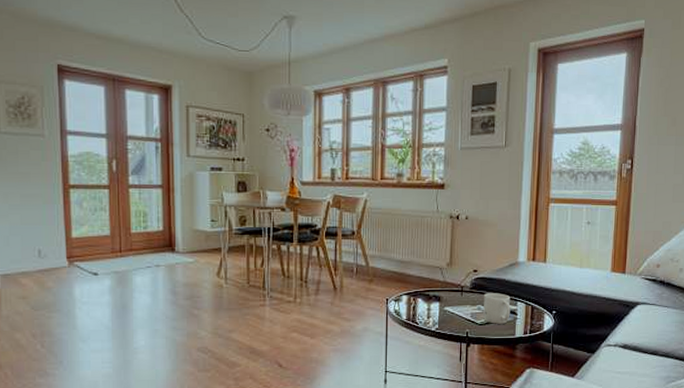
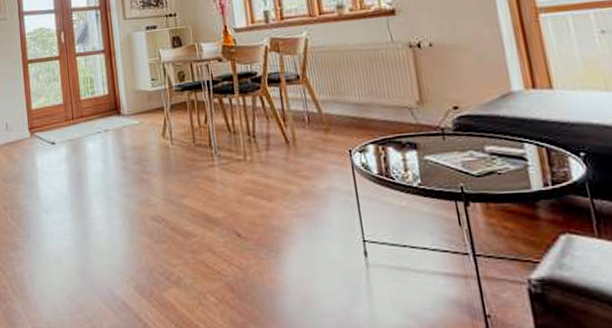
mug: present [483,293,511,324] -> none [474,133,518,175]

